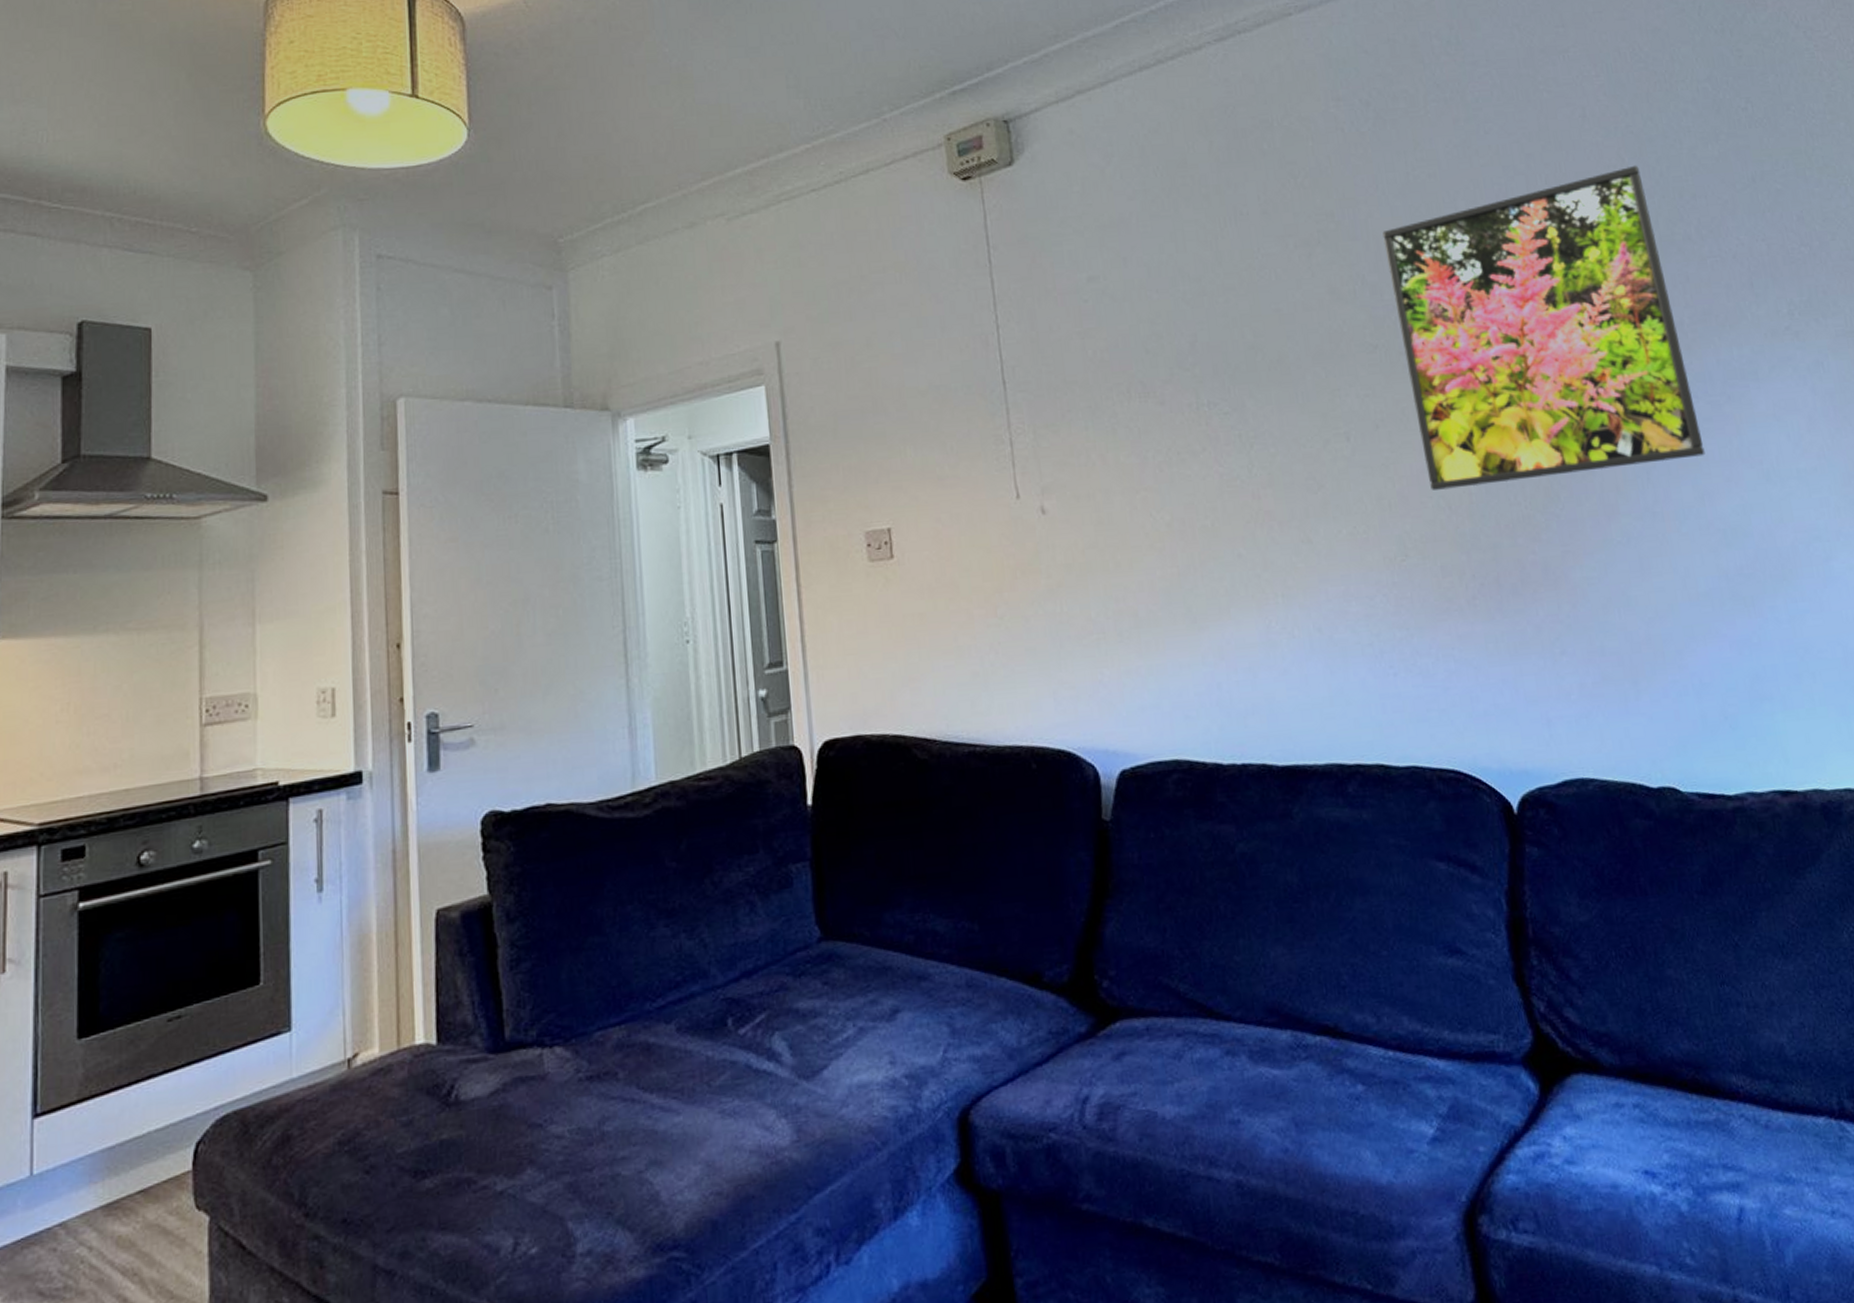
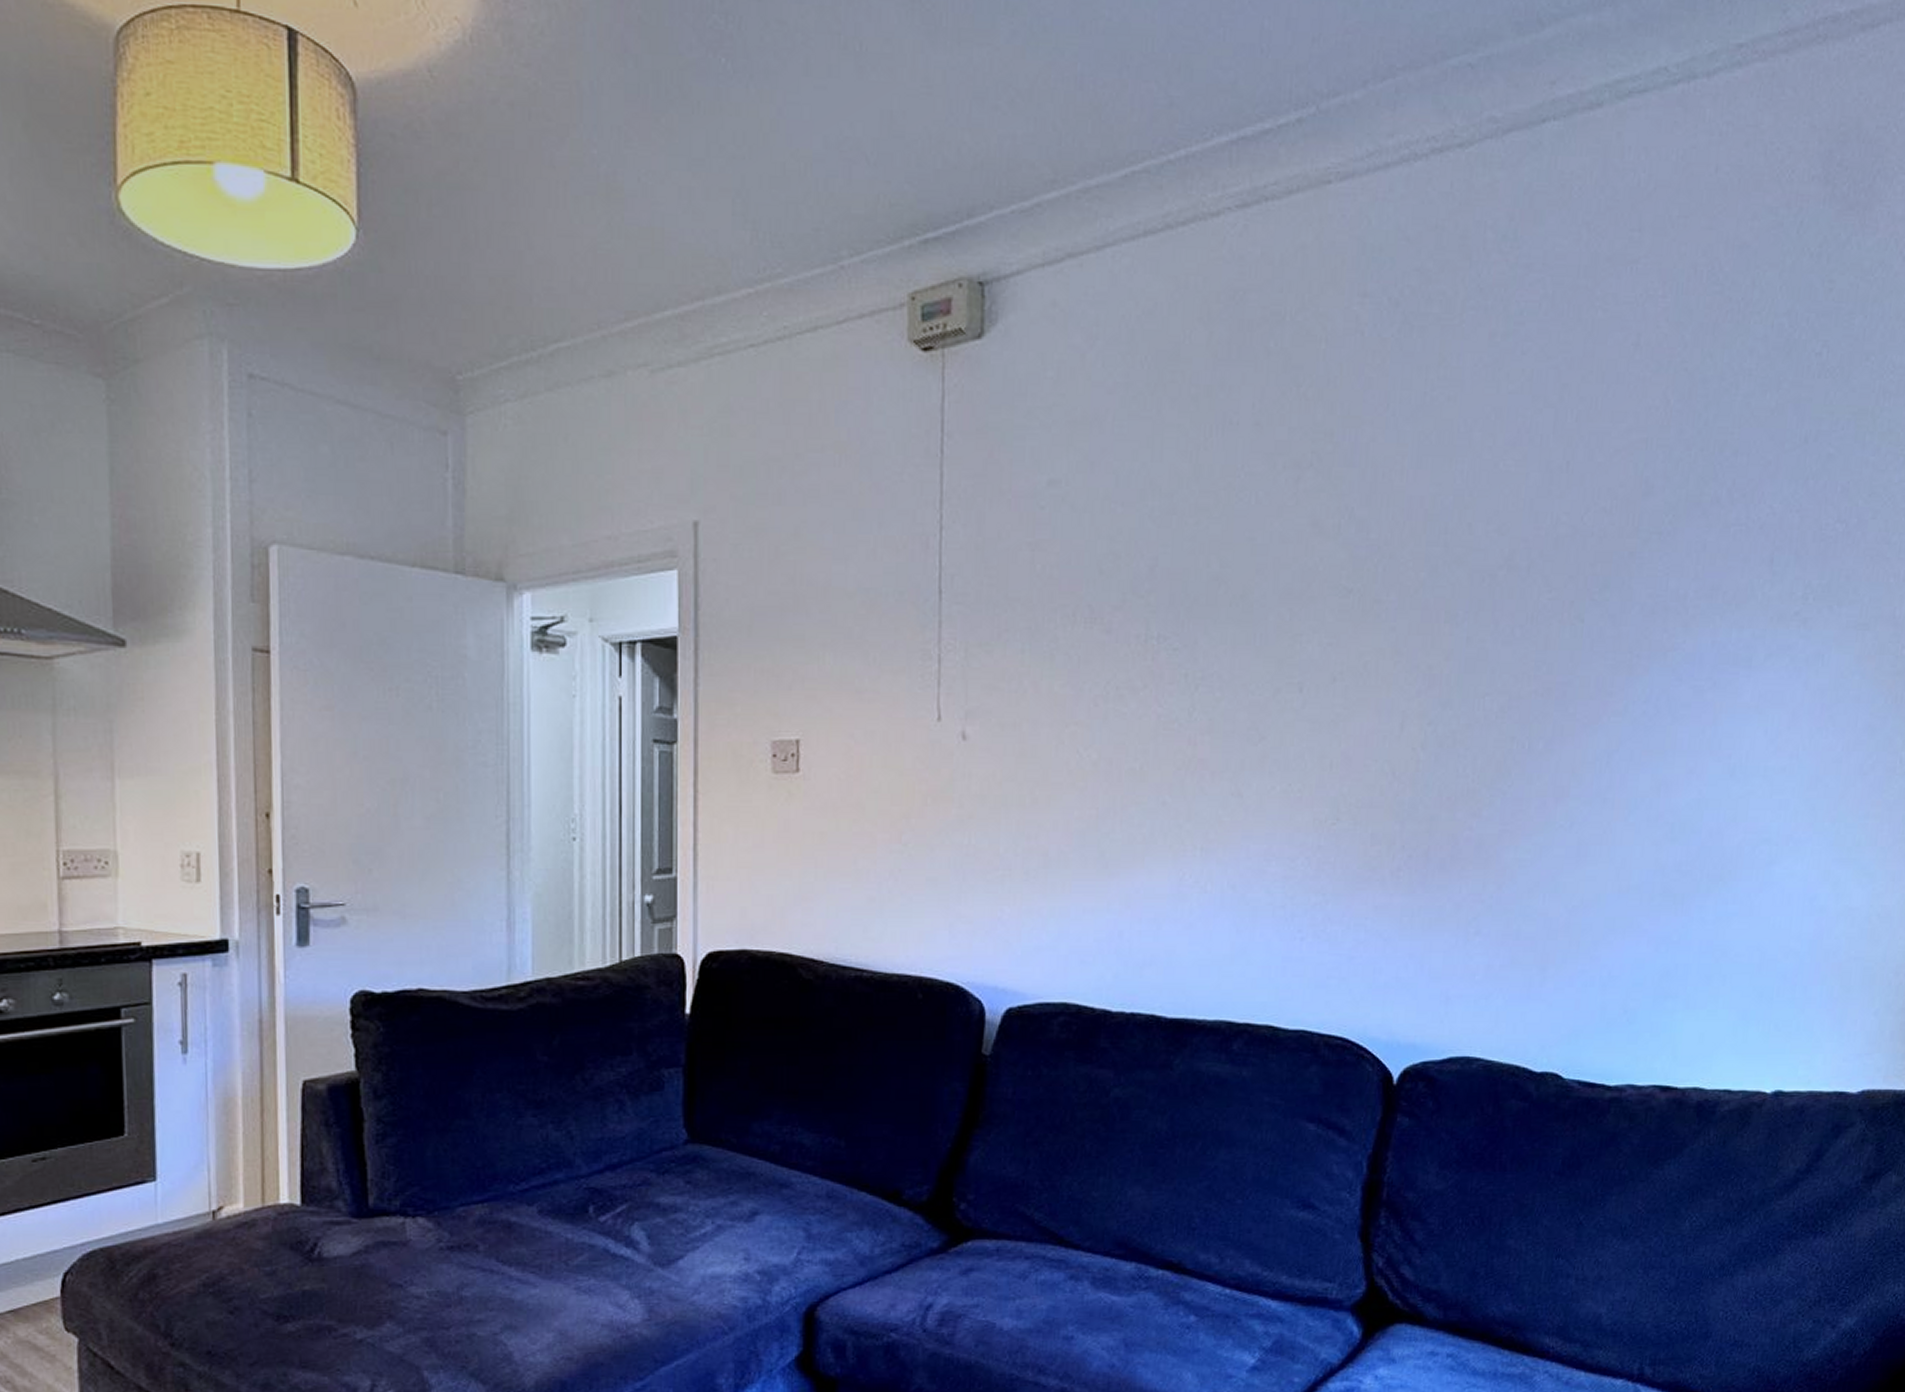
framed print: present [1382,165,1705,490] -> none [1377,409,1684,754]

